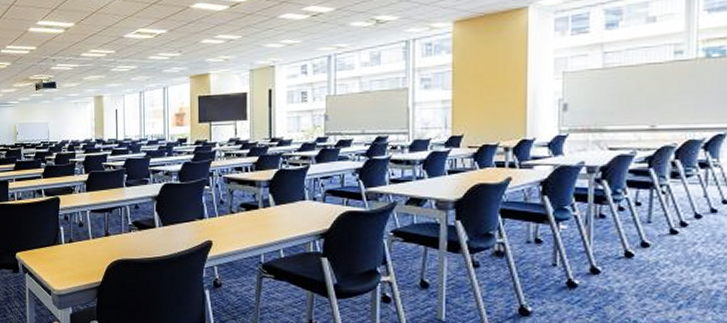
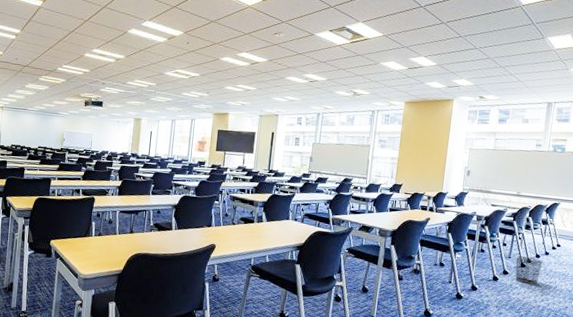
waste bin: none [658,218,709,258] -> present [514,256,543,285]

